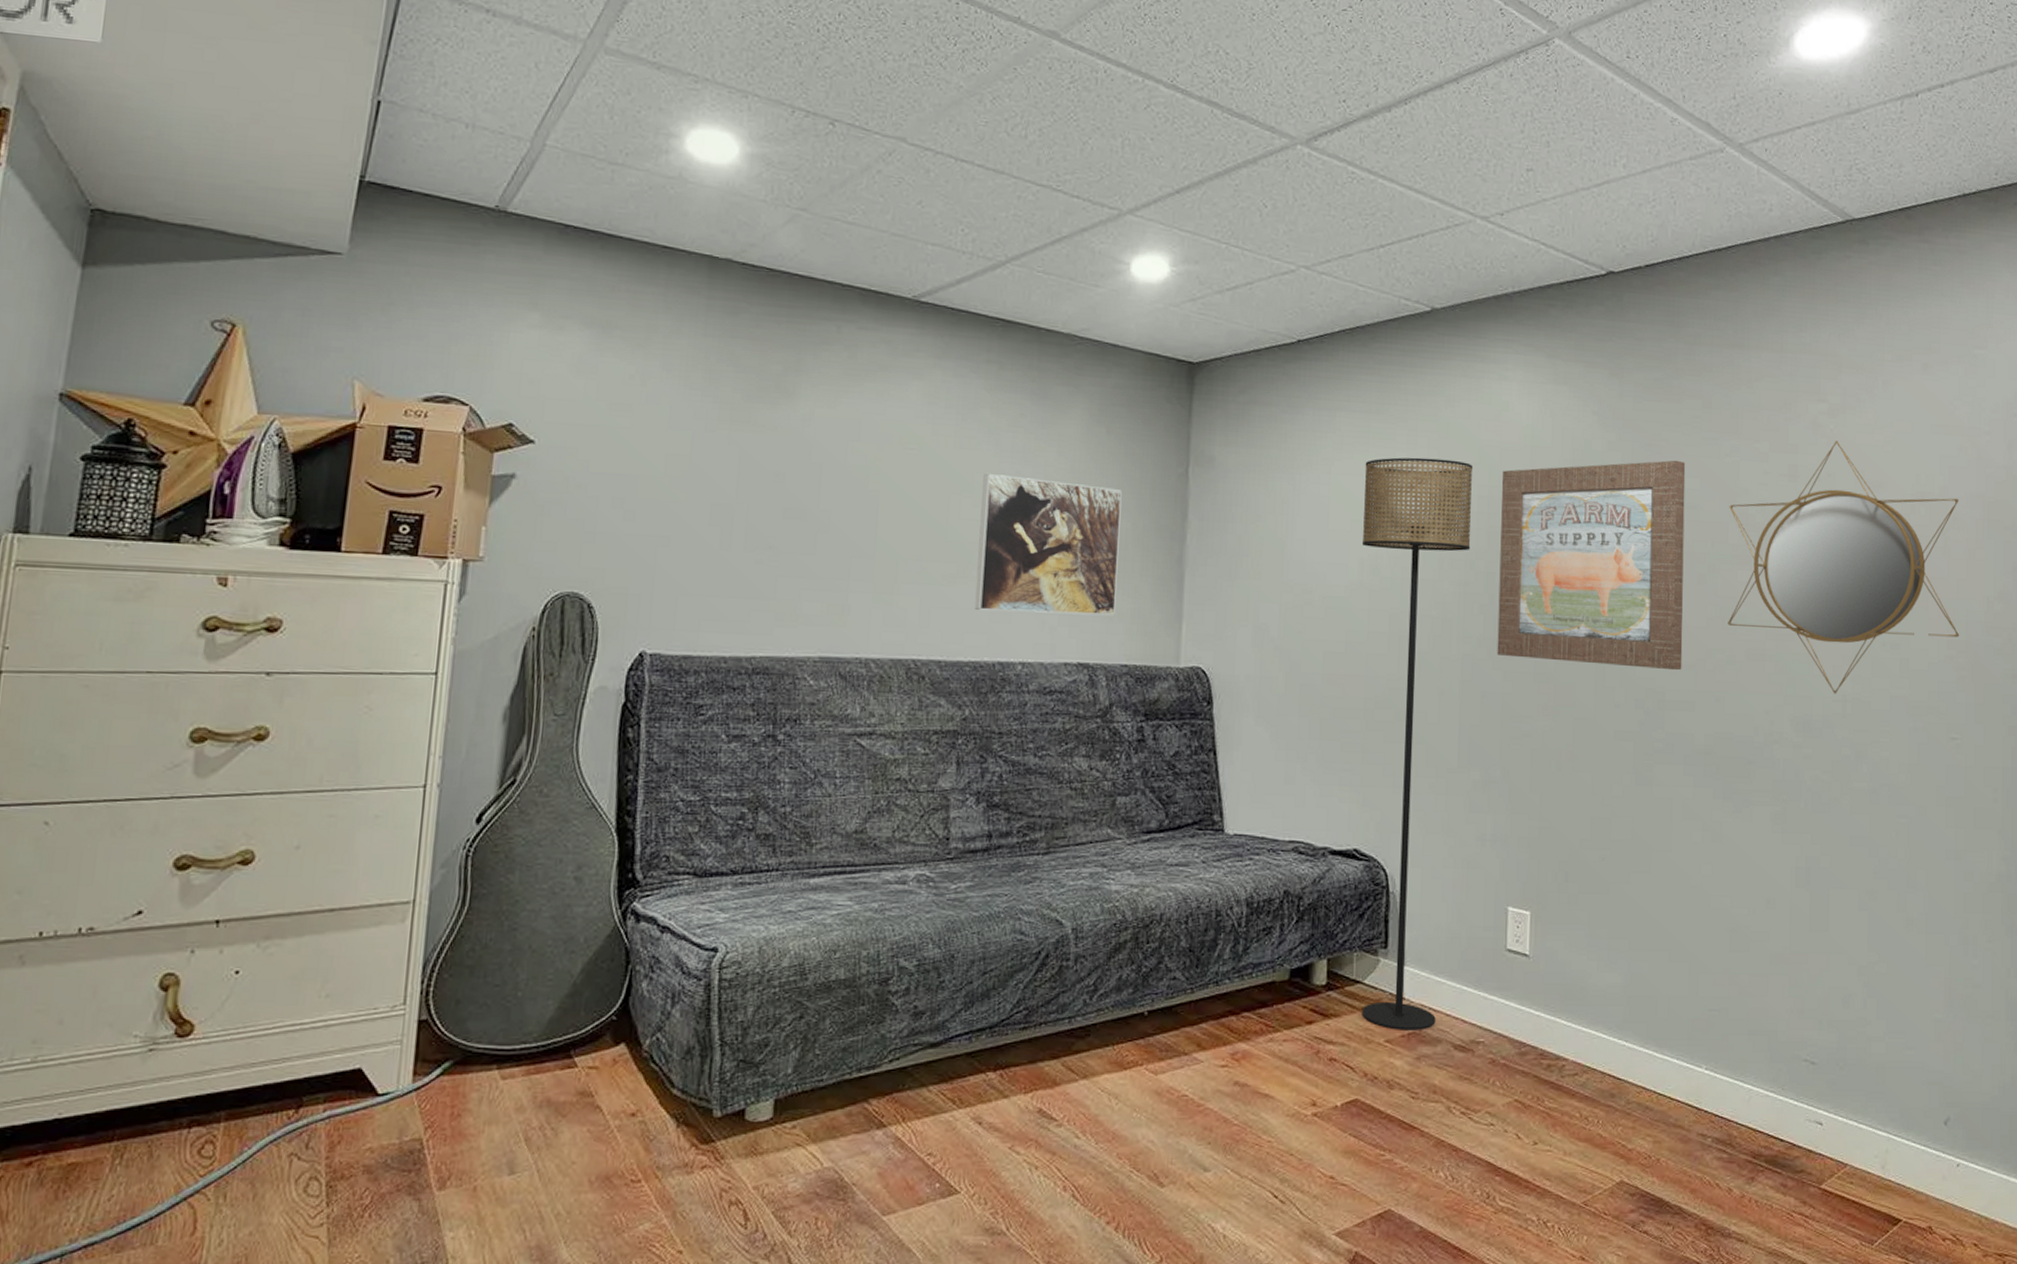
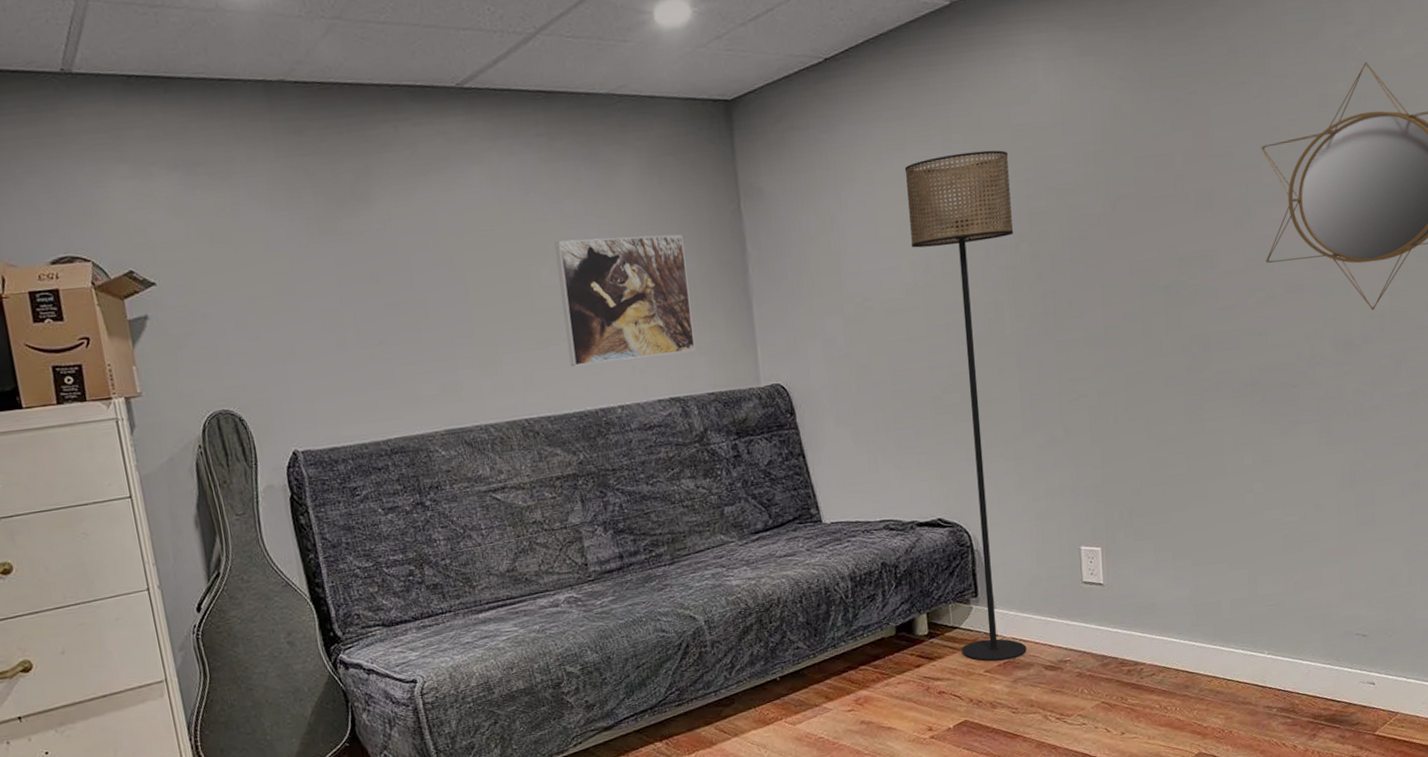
wall art: present [1497,460,1686,671] -> none [1036,111,1225,328]

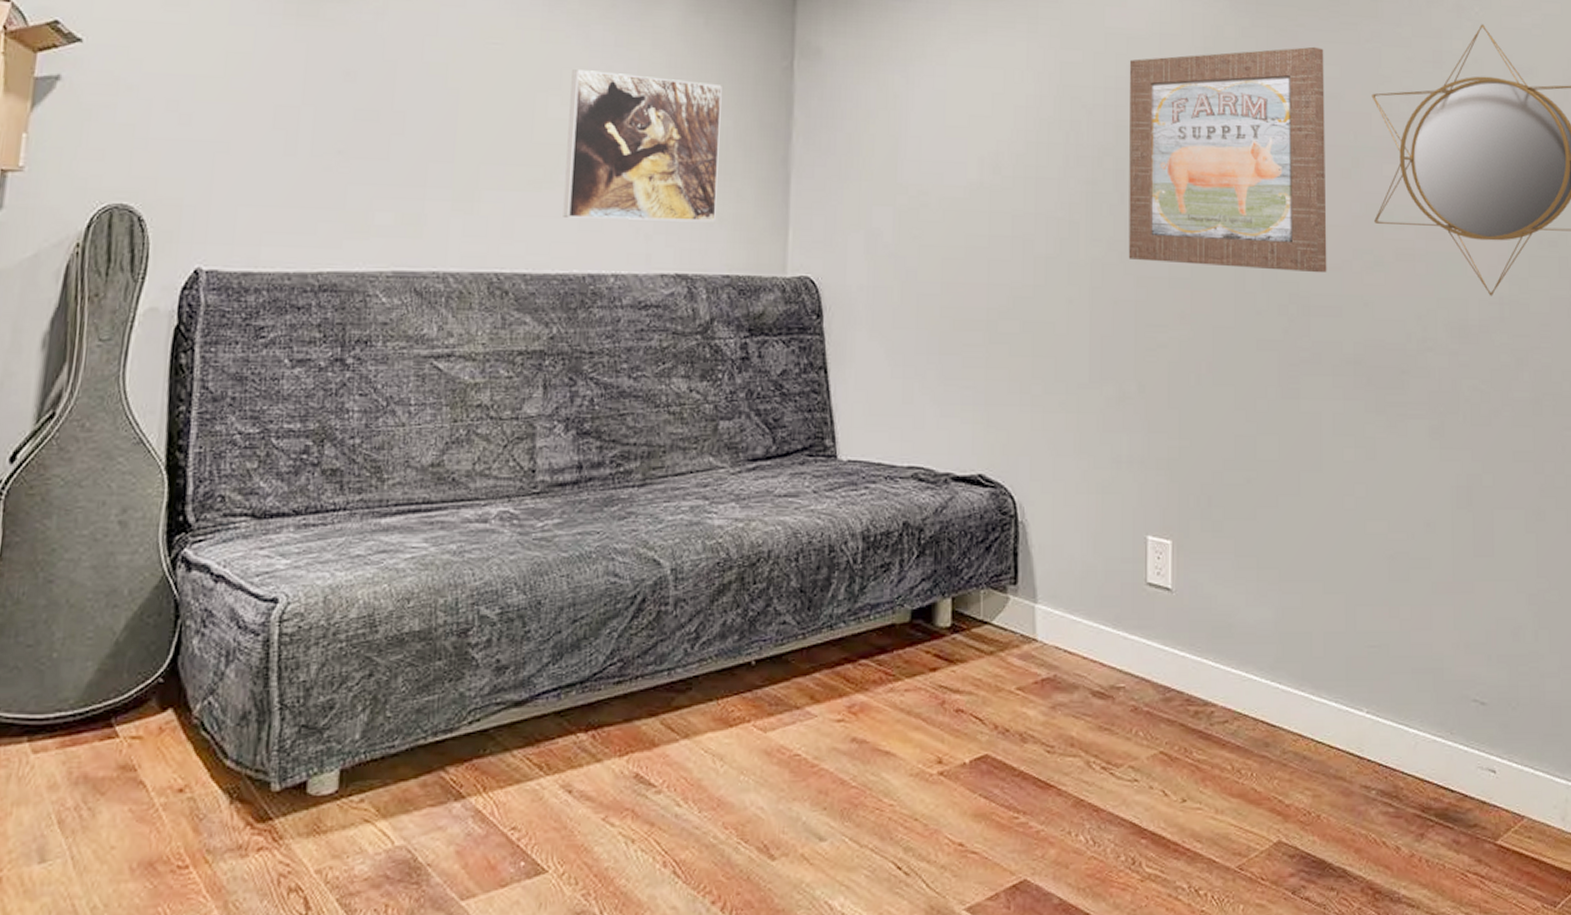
floor lamp: present [904,150,1027,662] -> none [981,46,1099,676]
wall art: none [1036,111,1225,328] -> present [1128,46,1327,273]

